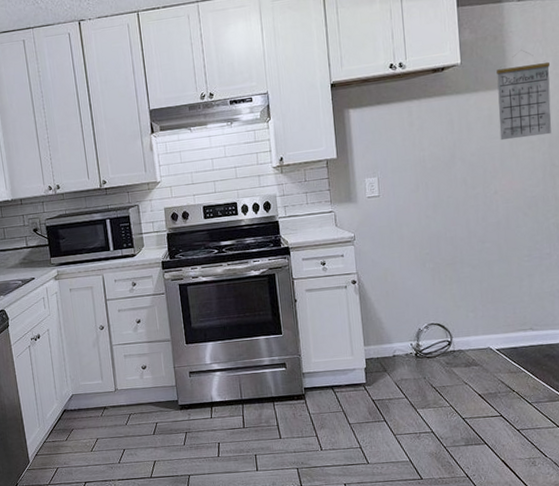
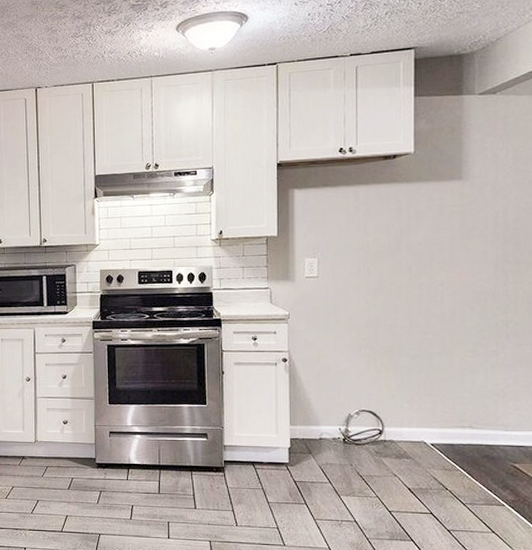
calendar: present [496,50,552,141] -> none [450,143,511,232]

